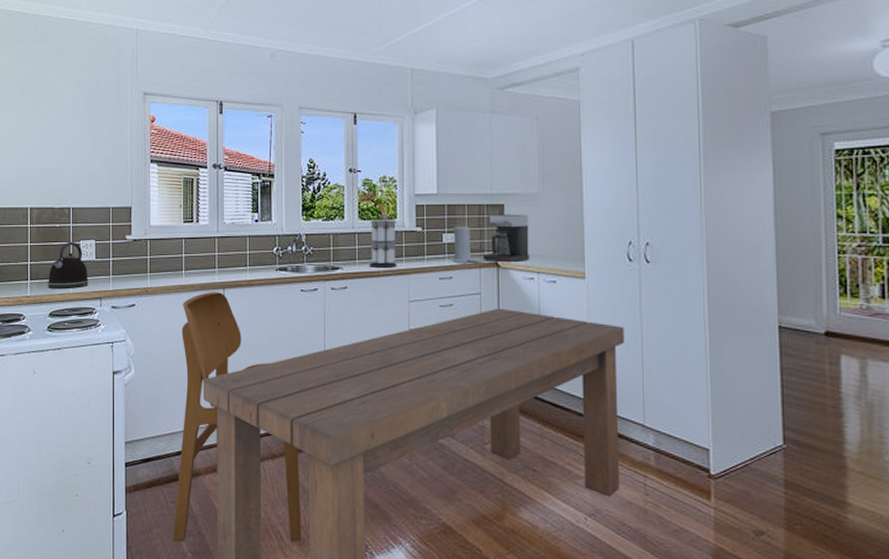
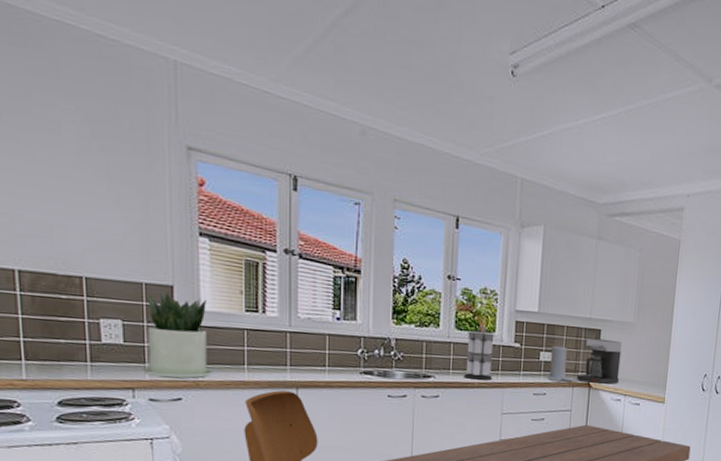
kettle: present [47,241,88,290] -> none [52,318,115,375]
planter: none [108,213,159,287] -> present [142,292,214,379]

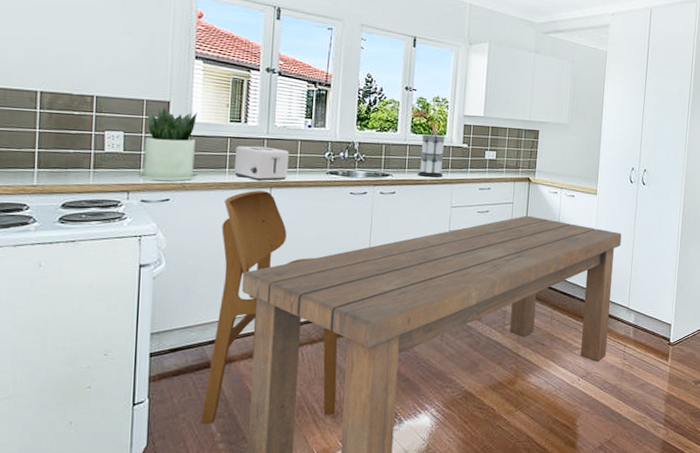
toaster: none [254,339,316,381] -> present [234,146,289,181]
paper towel: present [546,346,578,383] -> none [491,146,519,178]
coffee maker: present [577,337,622,385] -> none [518,137,558,179]

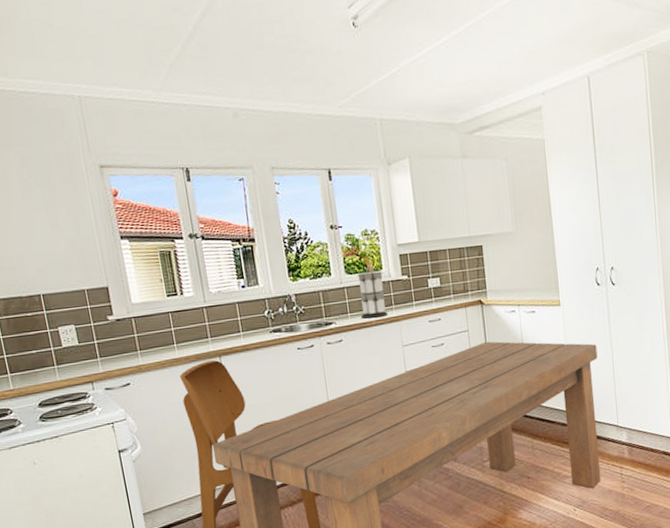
planter: present [138,107,199,182] -> none [89,292,151,368]
toaster: present [234,146,289,181] -> none [178,315,233,352]

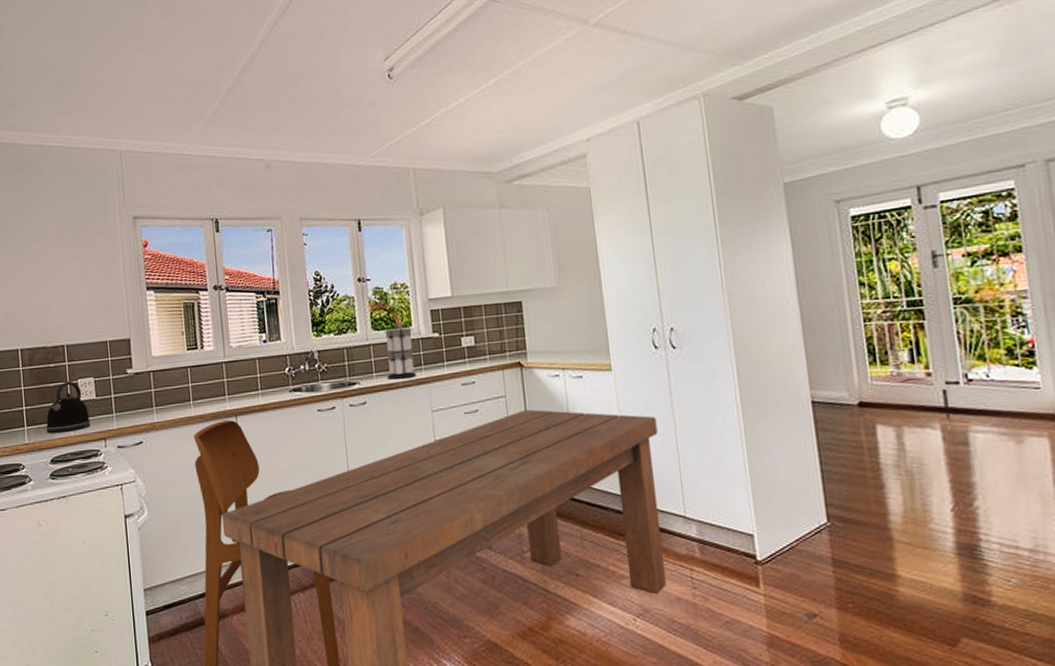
kettle: none [29,328,76,379] -> present [45,380,91,434]

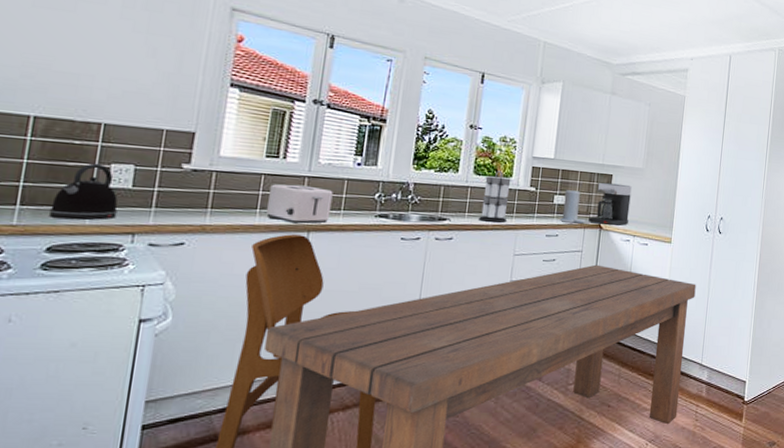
toaster: none [196,371,251,410] -> present [266,184,333,224]
paper towel: none [472,327,507,367] -> present [559,190,590,224]
coffee maker: none [505,309,553,362] -> present [588,182,632,226]

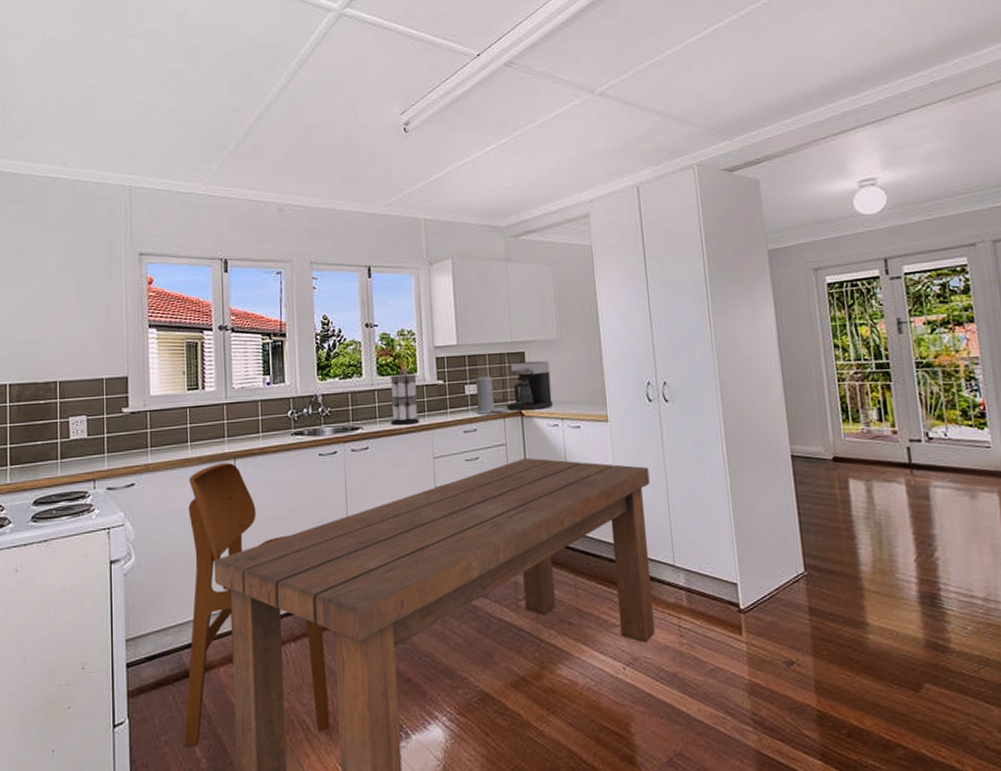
kettle: present [48,163,118,220] -> none [30,418,79,474]
toaster: present [266,184,333,224] -> none [196,412,251,453]

